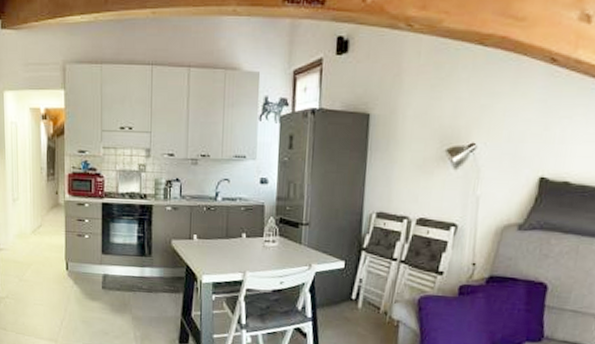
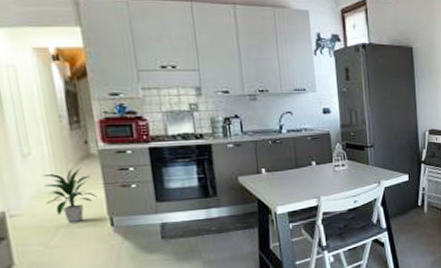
indoor plant: none [23,214,59,262] -> present [41,167,97,222]

